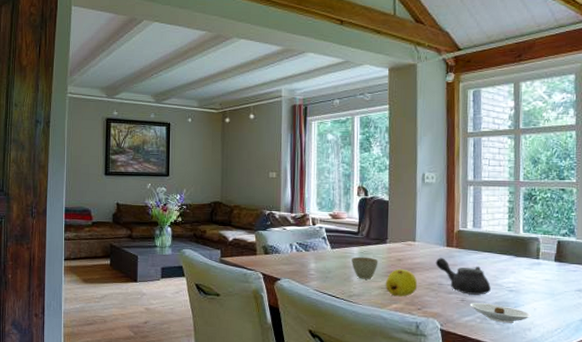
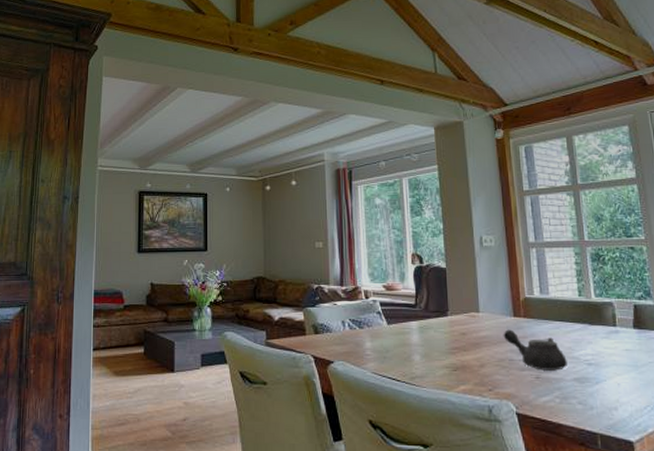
cup: present [352,256,379,280] -> none [411,332,441,358]
fruit: present [386,268,418,297] -> none [451,344,486,377]
saucer: present [470,303,531,323] -> none [546,380,616,402]

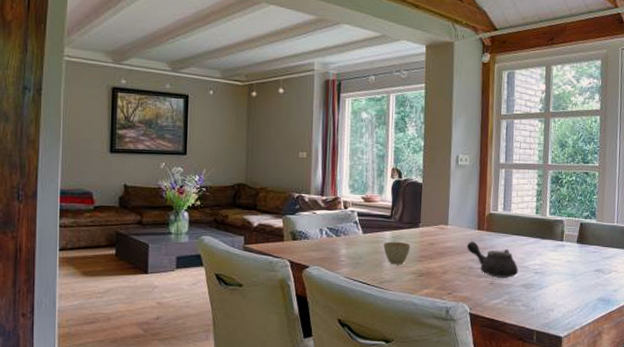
cup: none [411,332,441,358] -> present [383,241,411,265]

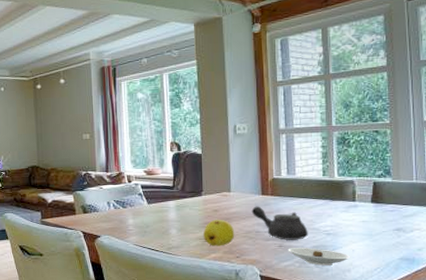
cup: present [383,241,411,265] -> none [169,210,195,232]
fruit: none [417,253,449,282] -> present [203,219,235,246]
saucer: none [498,286,554,305] -> present [288,248,350,266]

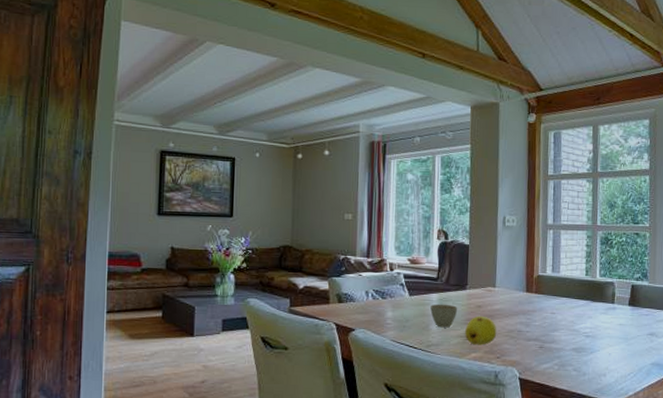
cup: none [169,210,195,232] -> present [430,303,458,328]
teapot: present [251,206,308,240] -> none [515,303,568,341]
saucer: present [288,248,350,266] -> none [548,349,606,369]

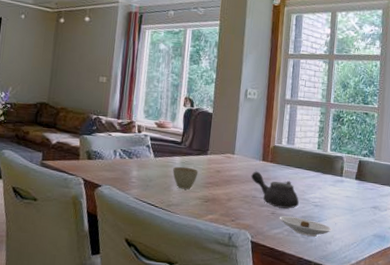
fruit: present [465,315,497,345] -> none [203,180,234,208]
teapot: none [515,303,568,341] -> present [251,171,299,209]
saucer: none [548,349,606,369] -> present [279,216,332,237]

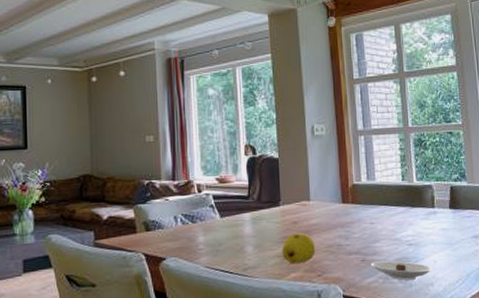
cup: present [173,166,199,190] -> none [244,223,273,249]
fruit: none [203,180,234,208] -> present [282,232,316,265]
teapot: present [251,171,299,209] -> none [332,216,390,254]

